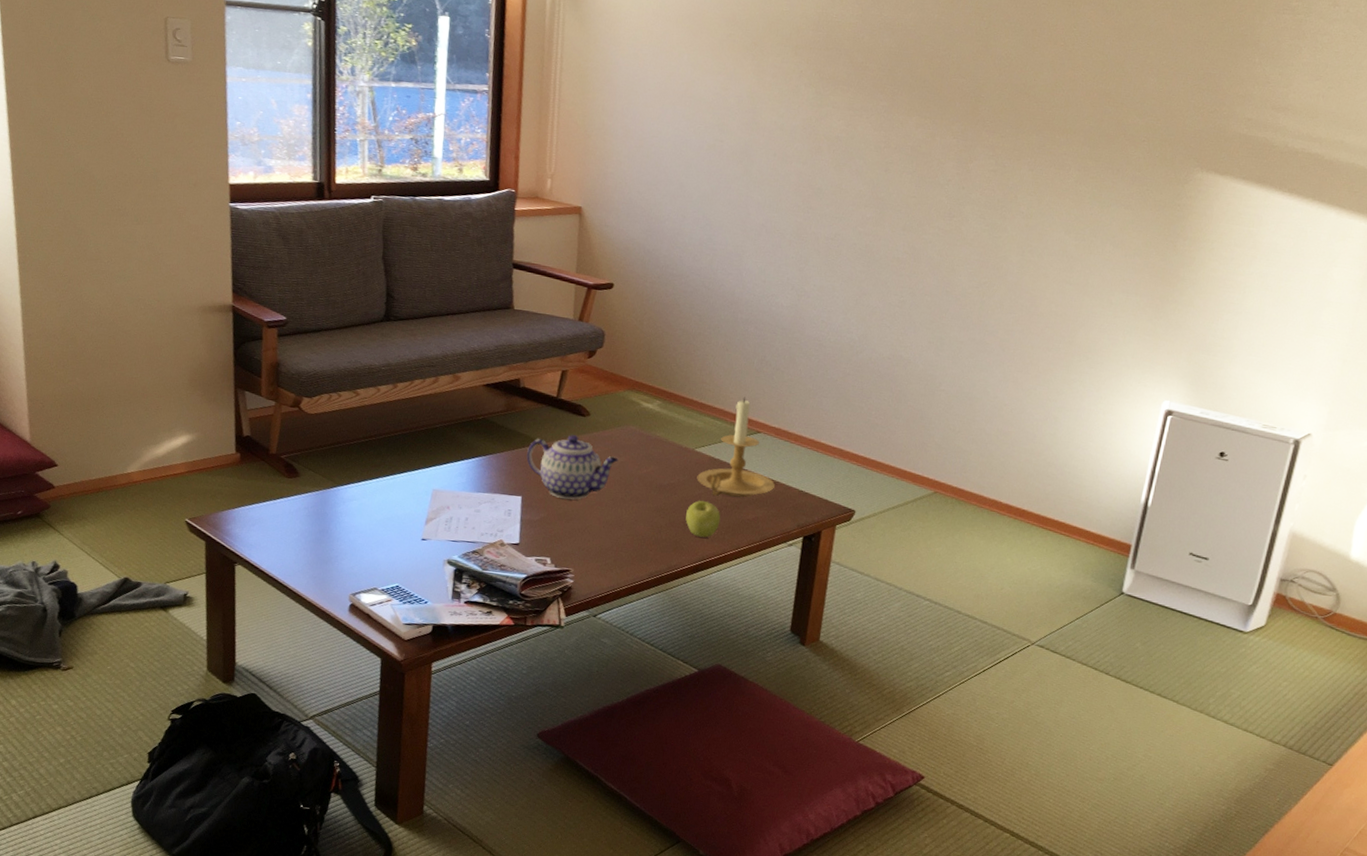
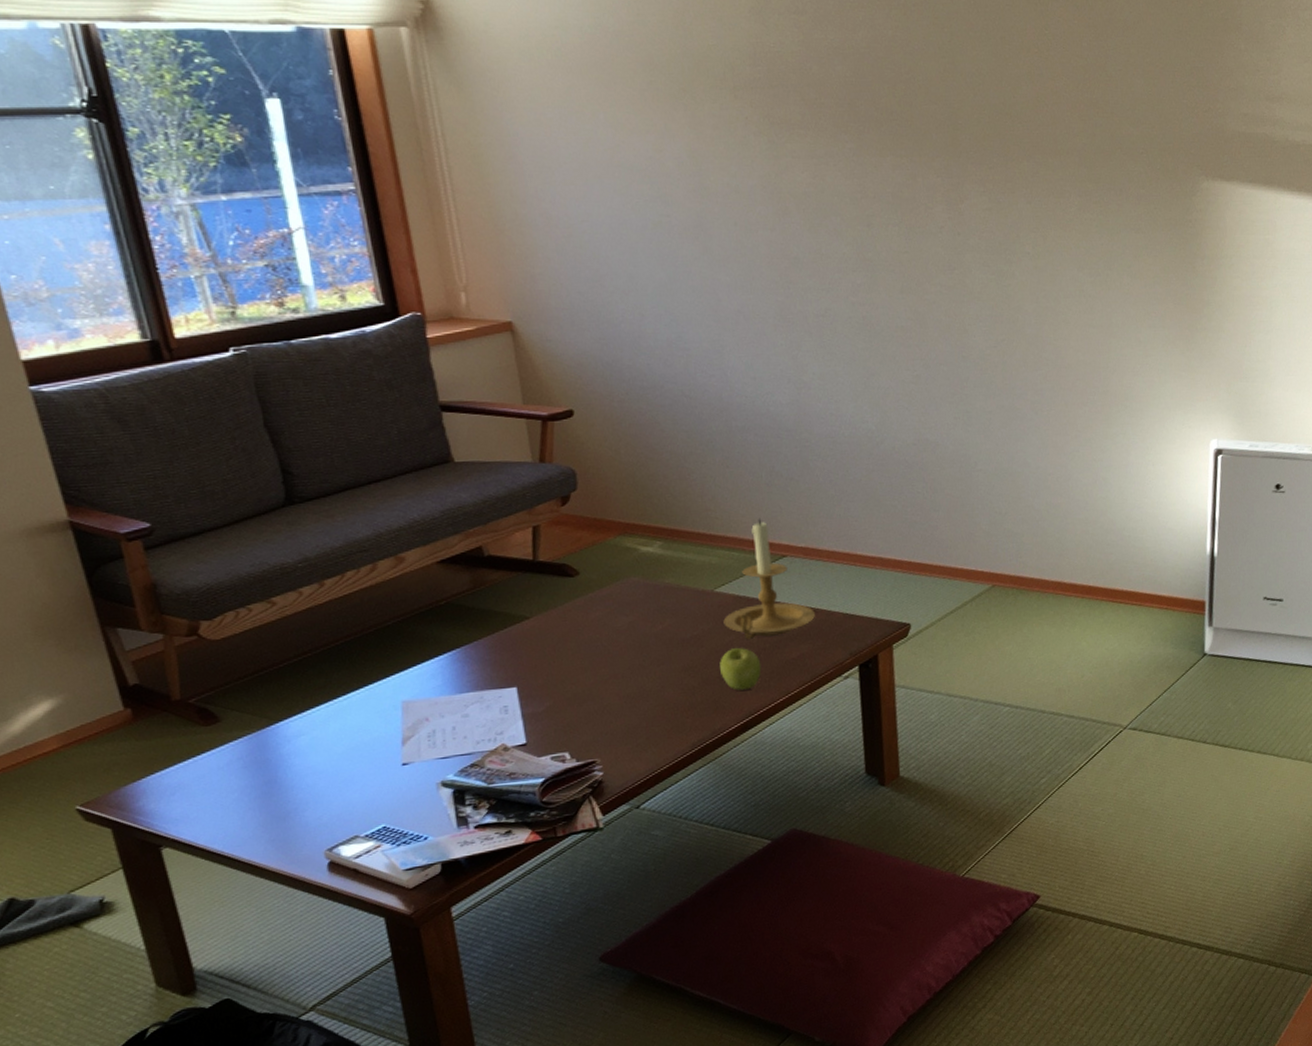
teapot: present [526,434,619,500] -> none [511,601,626,680]

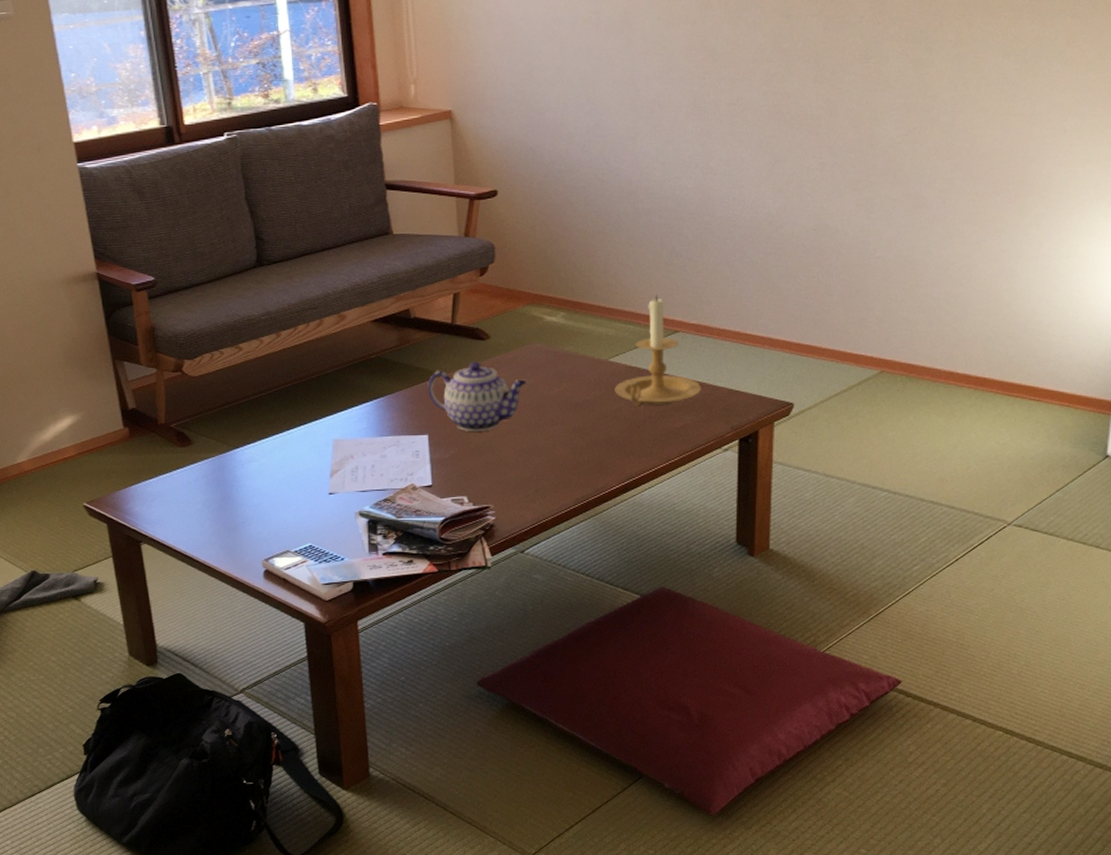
teapot: none [511,601,626,680] -> present [428,362,527,431]
apple: present [720,647,762,690] -> none [608,414,646,454]

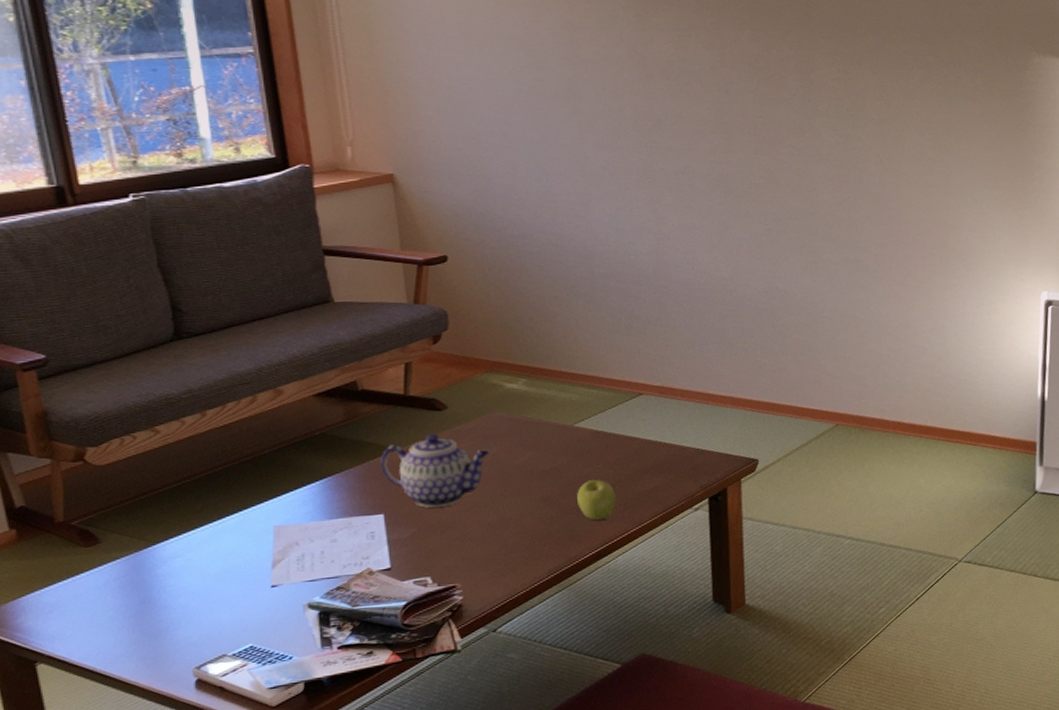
apple: none [608,414,646,454] -> present [577,479,617,520]
candle holder: present [614,295,701,408] -> none [581,358,668,473]

